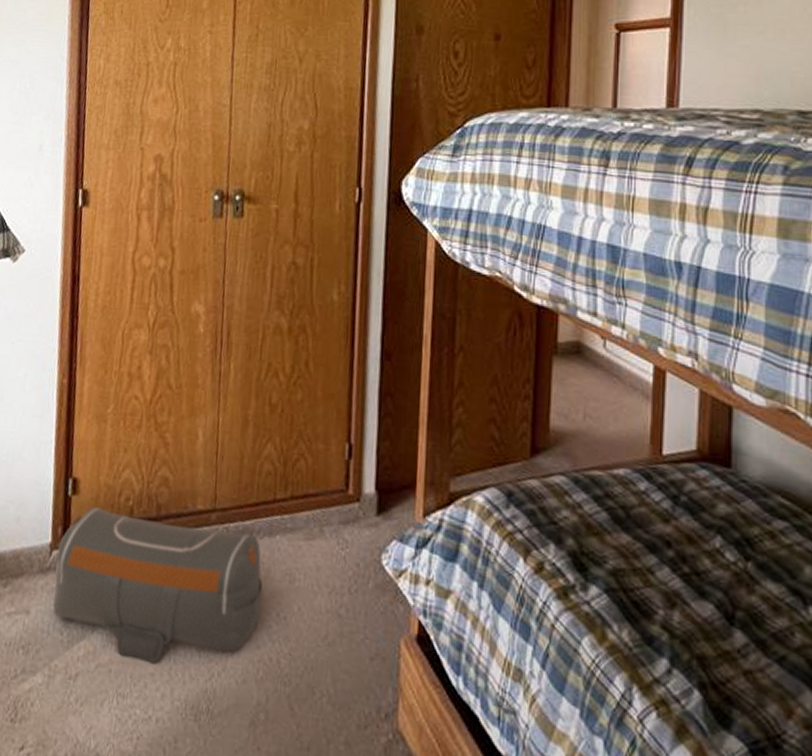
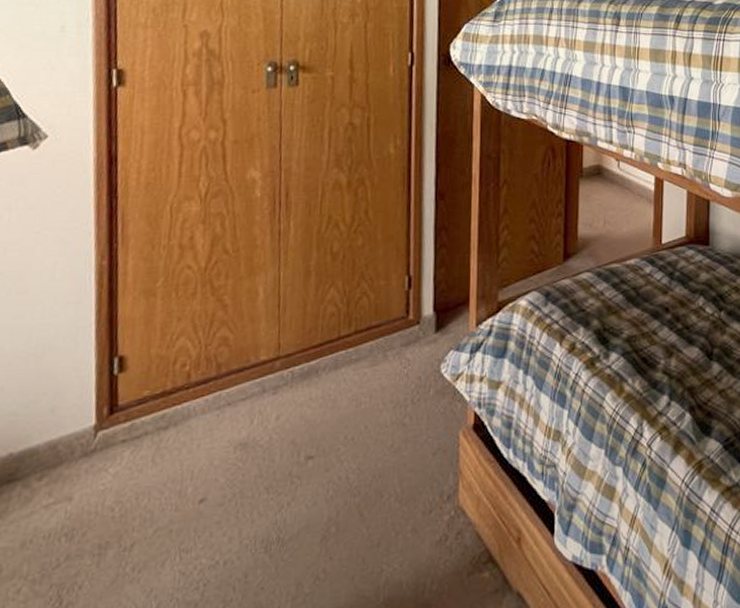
duffel bag: present [53,507,263,665] -> none [101,372,331,515]

